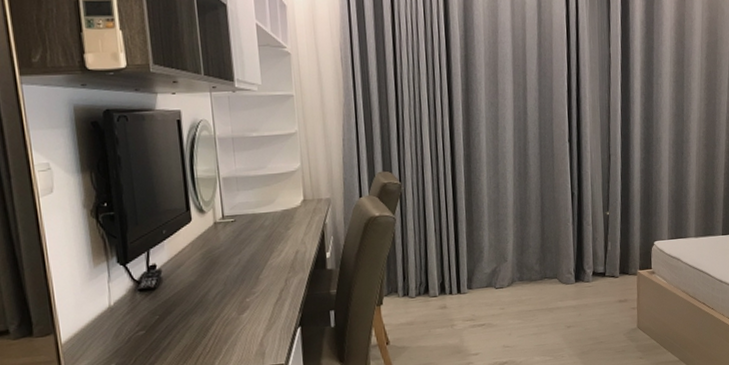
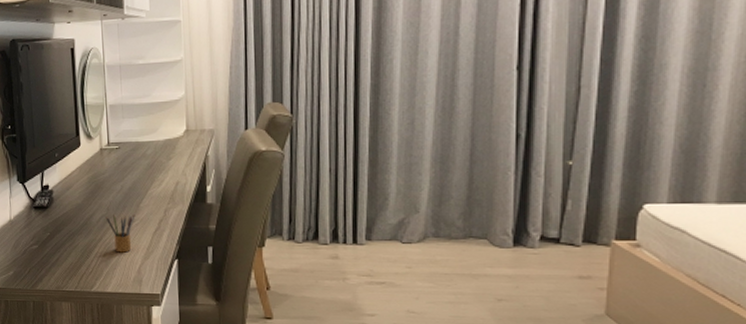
pencil box: none [222,287,255,328] -> present [105,214,136,253]

